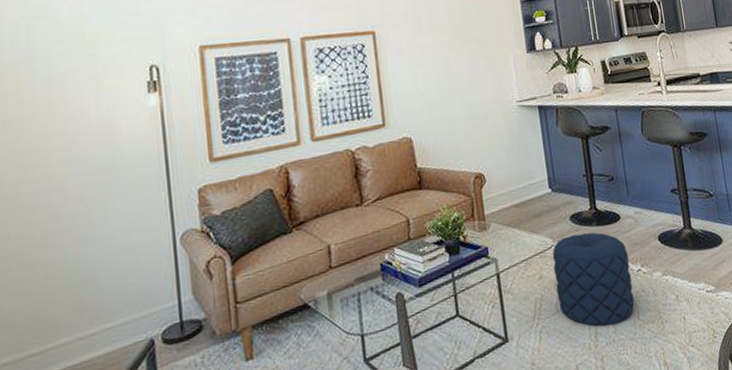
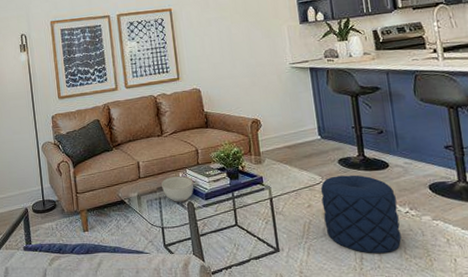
bowl: none [360,258,405,296] -> present [160,176,194,202]

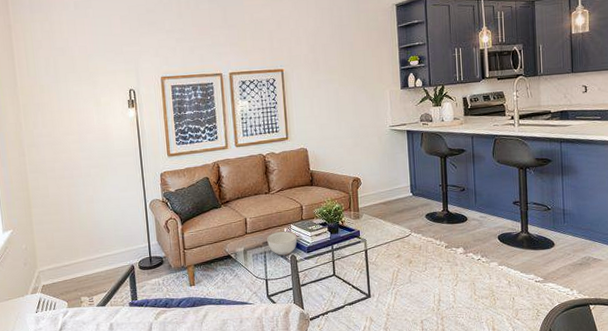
pouf: present [320,175,402,254] -> none [409,227,473,296]

